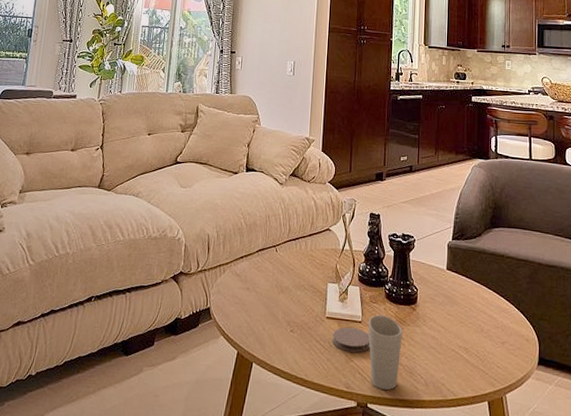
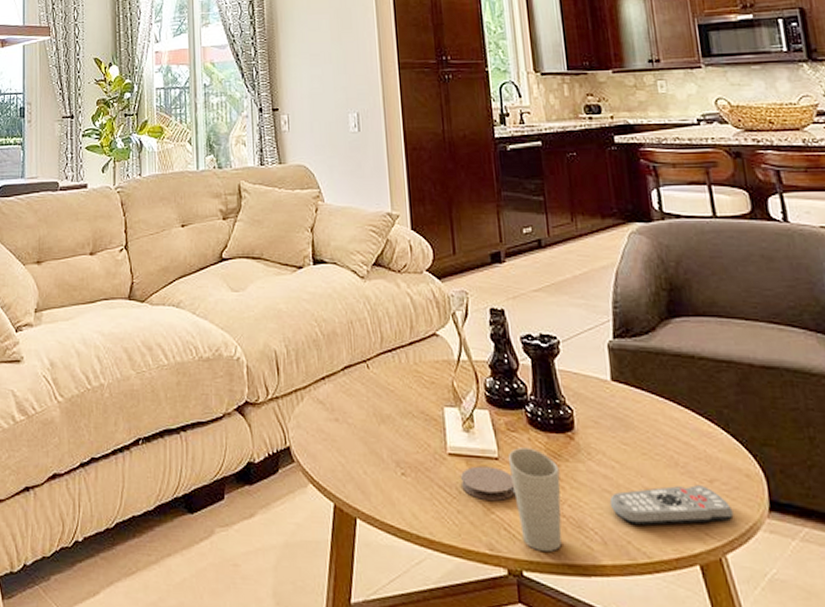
remote control: none [434,345,515,373] -> present [609,485,734,526]

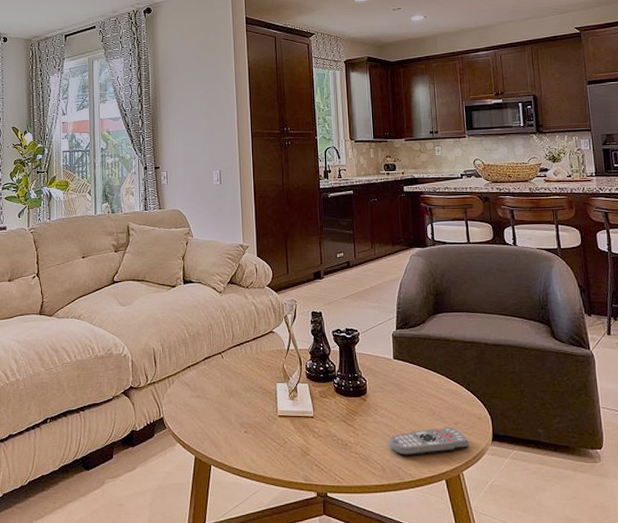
coaster: present [461,466,516,501] -> none [287,423,325,446]
cup: present [507,447,562,551] -> none [320,408,356,478]

